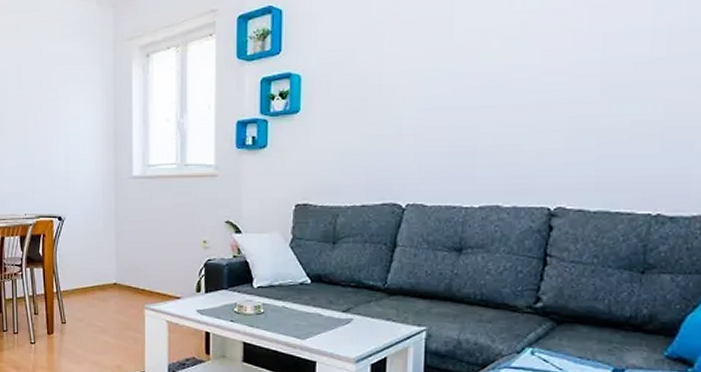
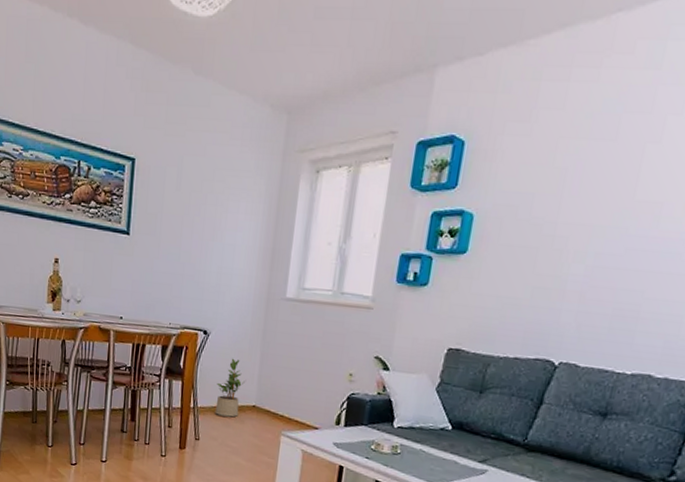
potted plant: none [76,240,103,297] -> present [215,358,245,418]

